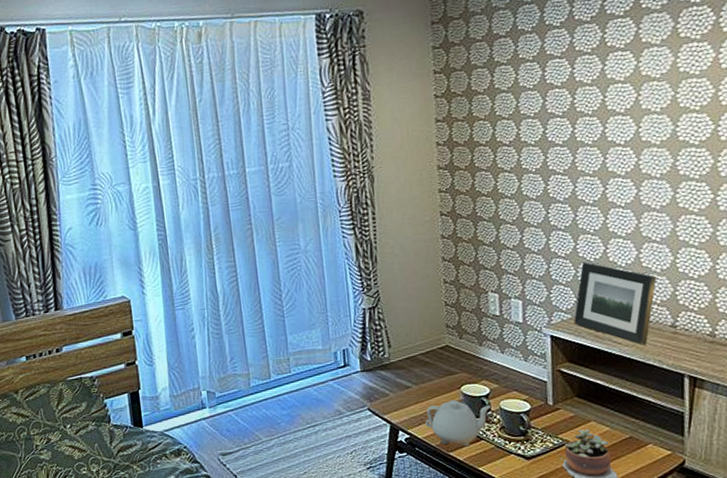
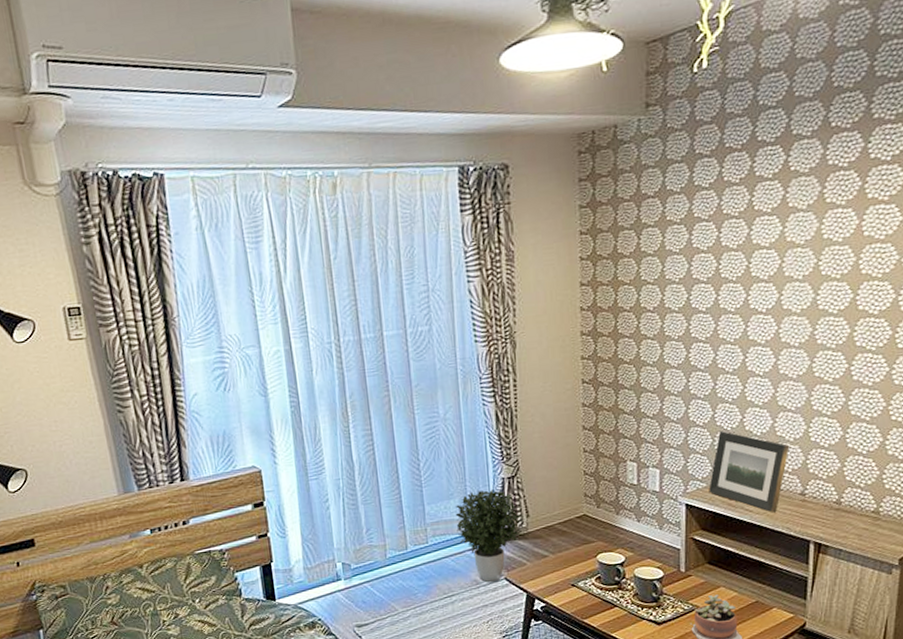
potted plant: none [317,320,383,413] -> present [455,489,521,583]
teapot: present [425,400,492,447] -> none [561,568,626,614]

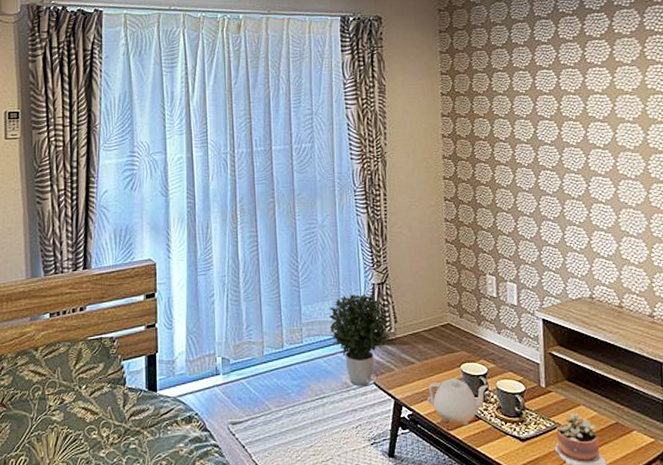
teapot: none [561,568,626,614] -> present [427,378,489,426]
picture frame: present [709,430,790,513] -> none [563,250,635,333]

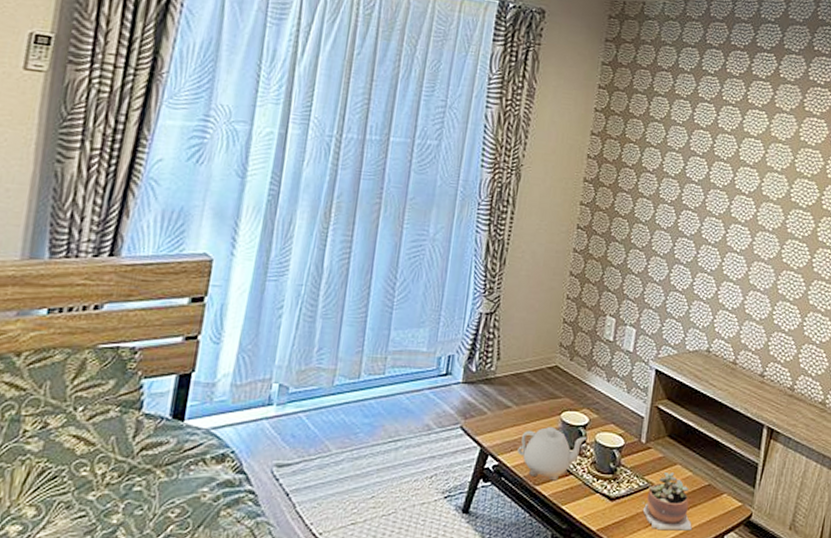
potted plant: present [329,294,390,387] -> none [419,322,490,430]

